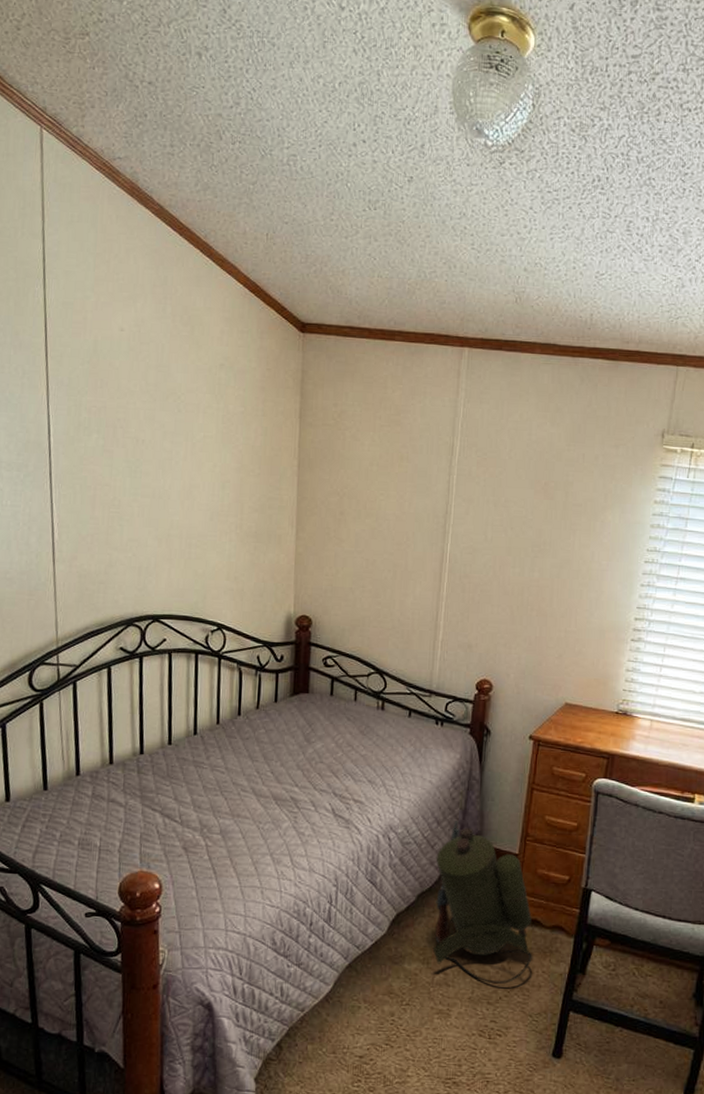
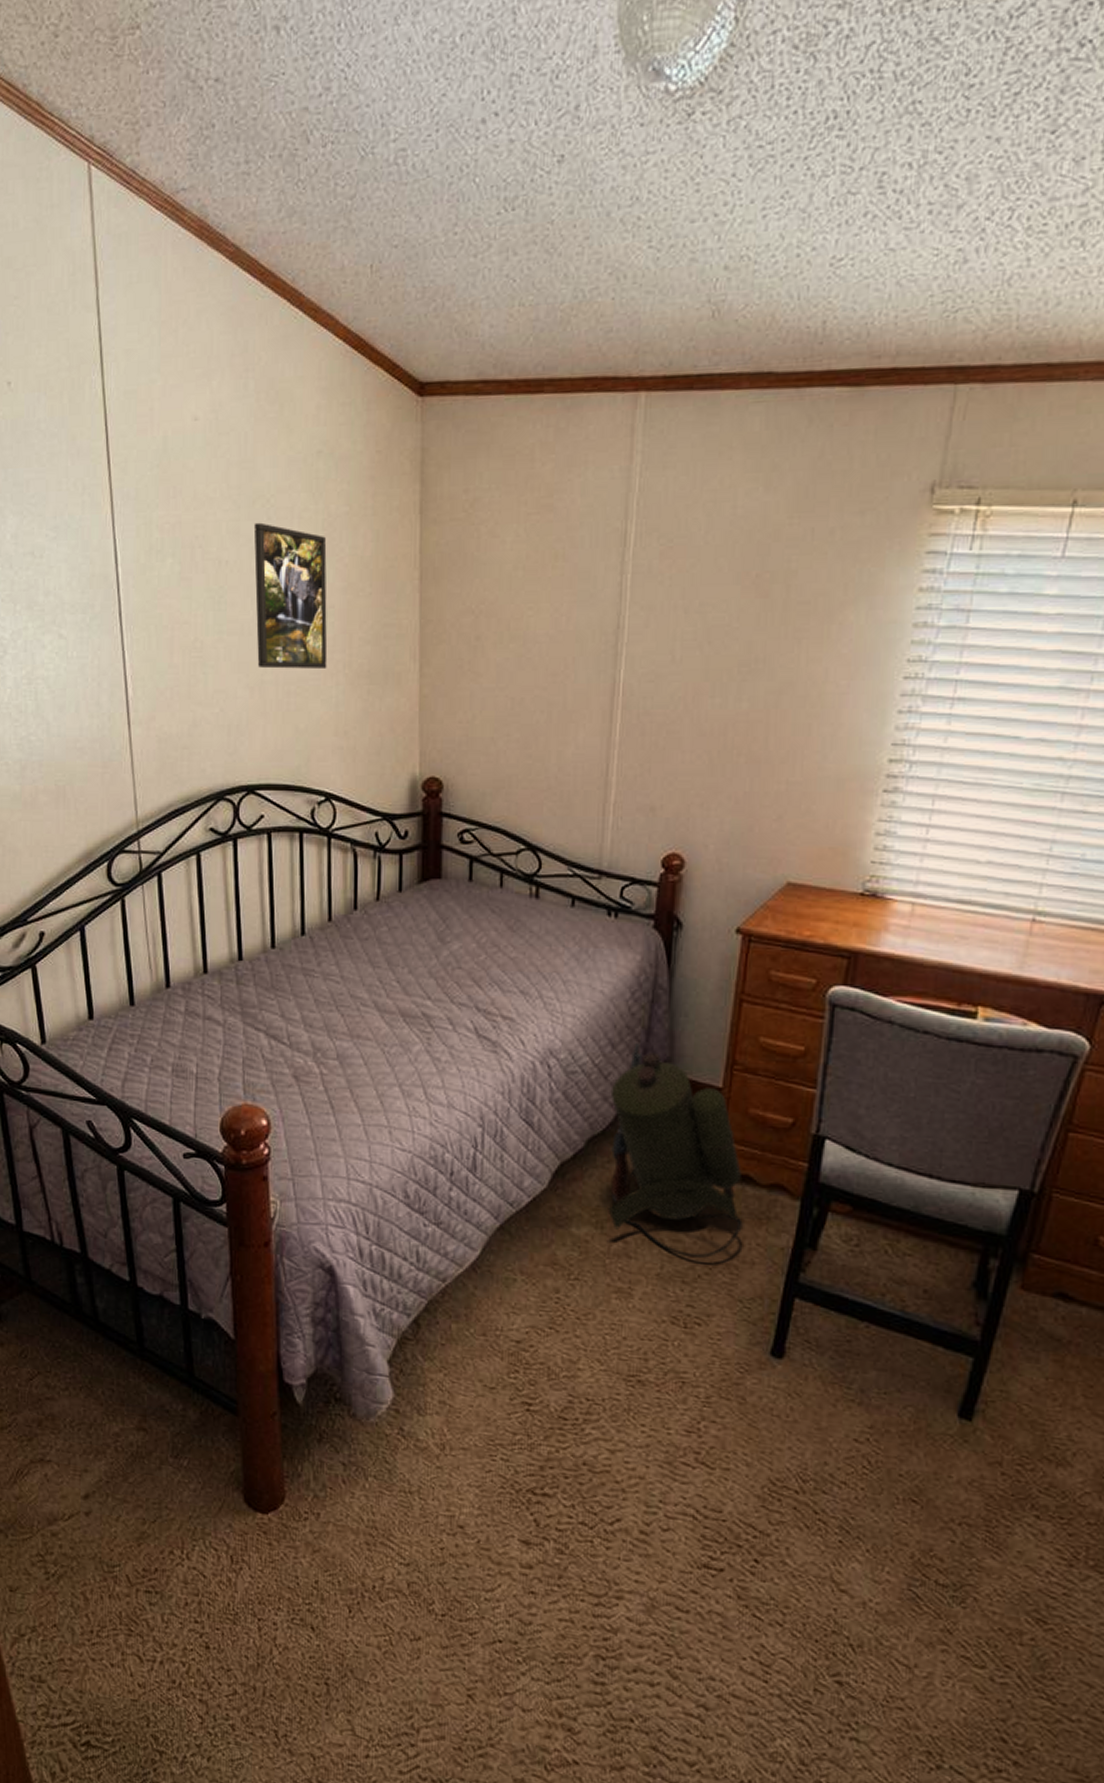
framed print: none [165,413,225,528] -> present [253,522,328,669]

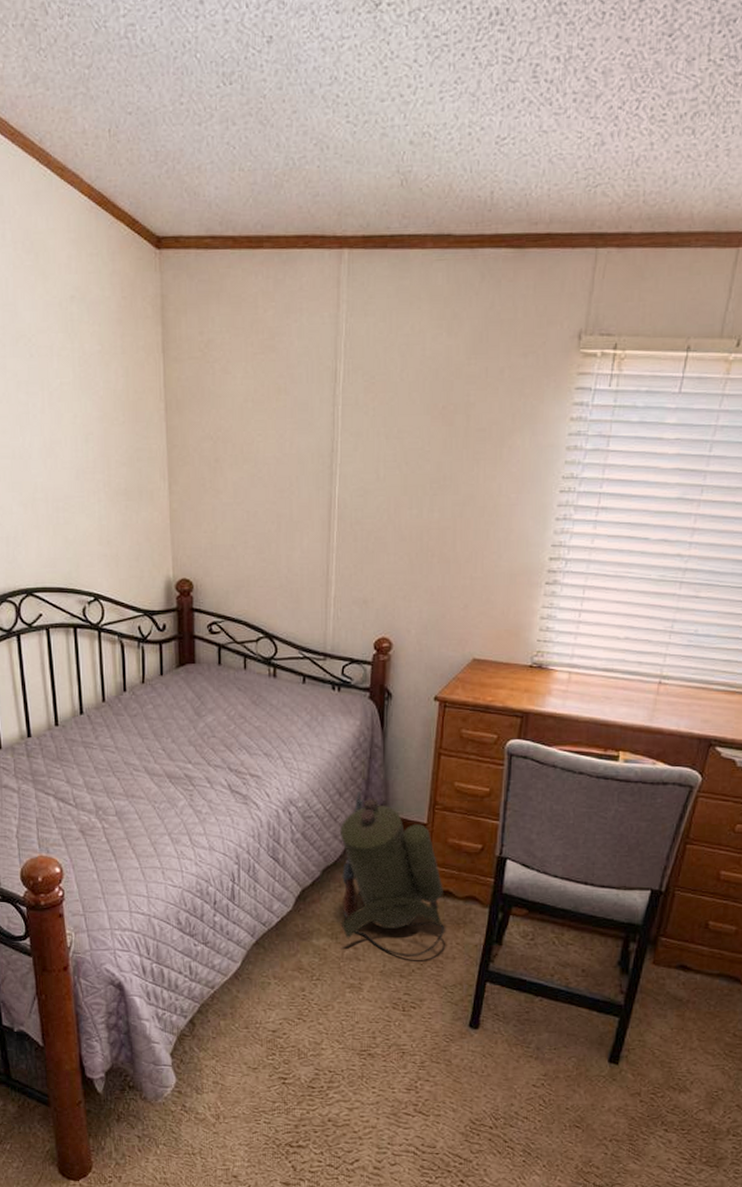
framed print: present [253,522,328,669] -> none [18,359,90,488]

